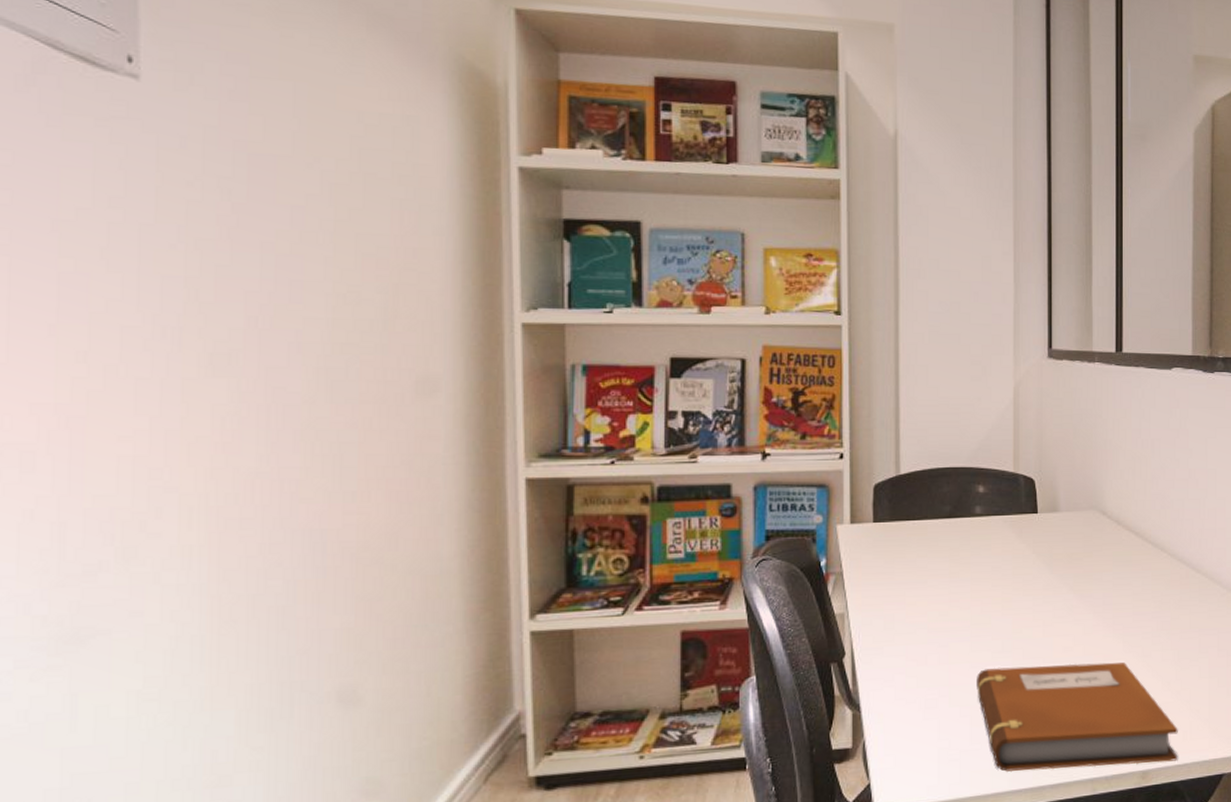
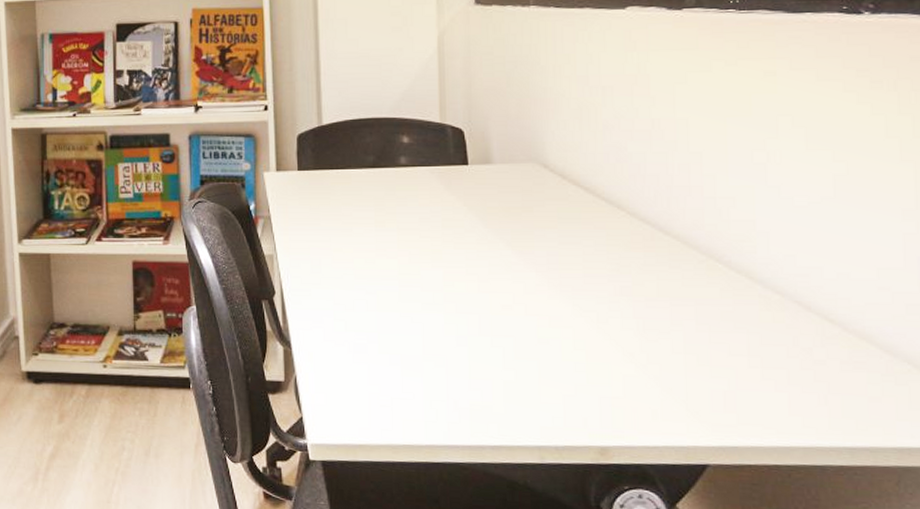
notebook: present [977,662,1178,772] -> none [406,319,646,441]

